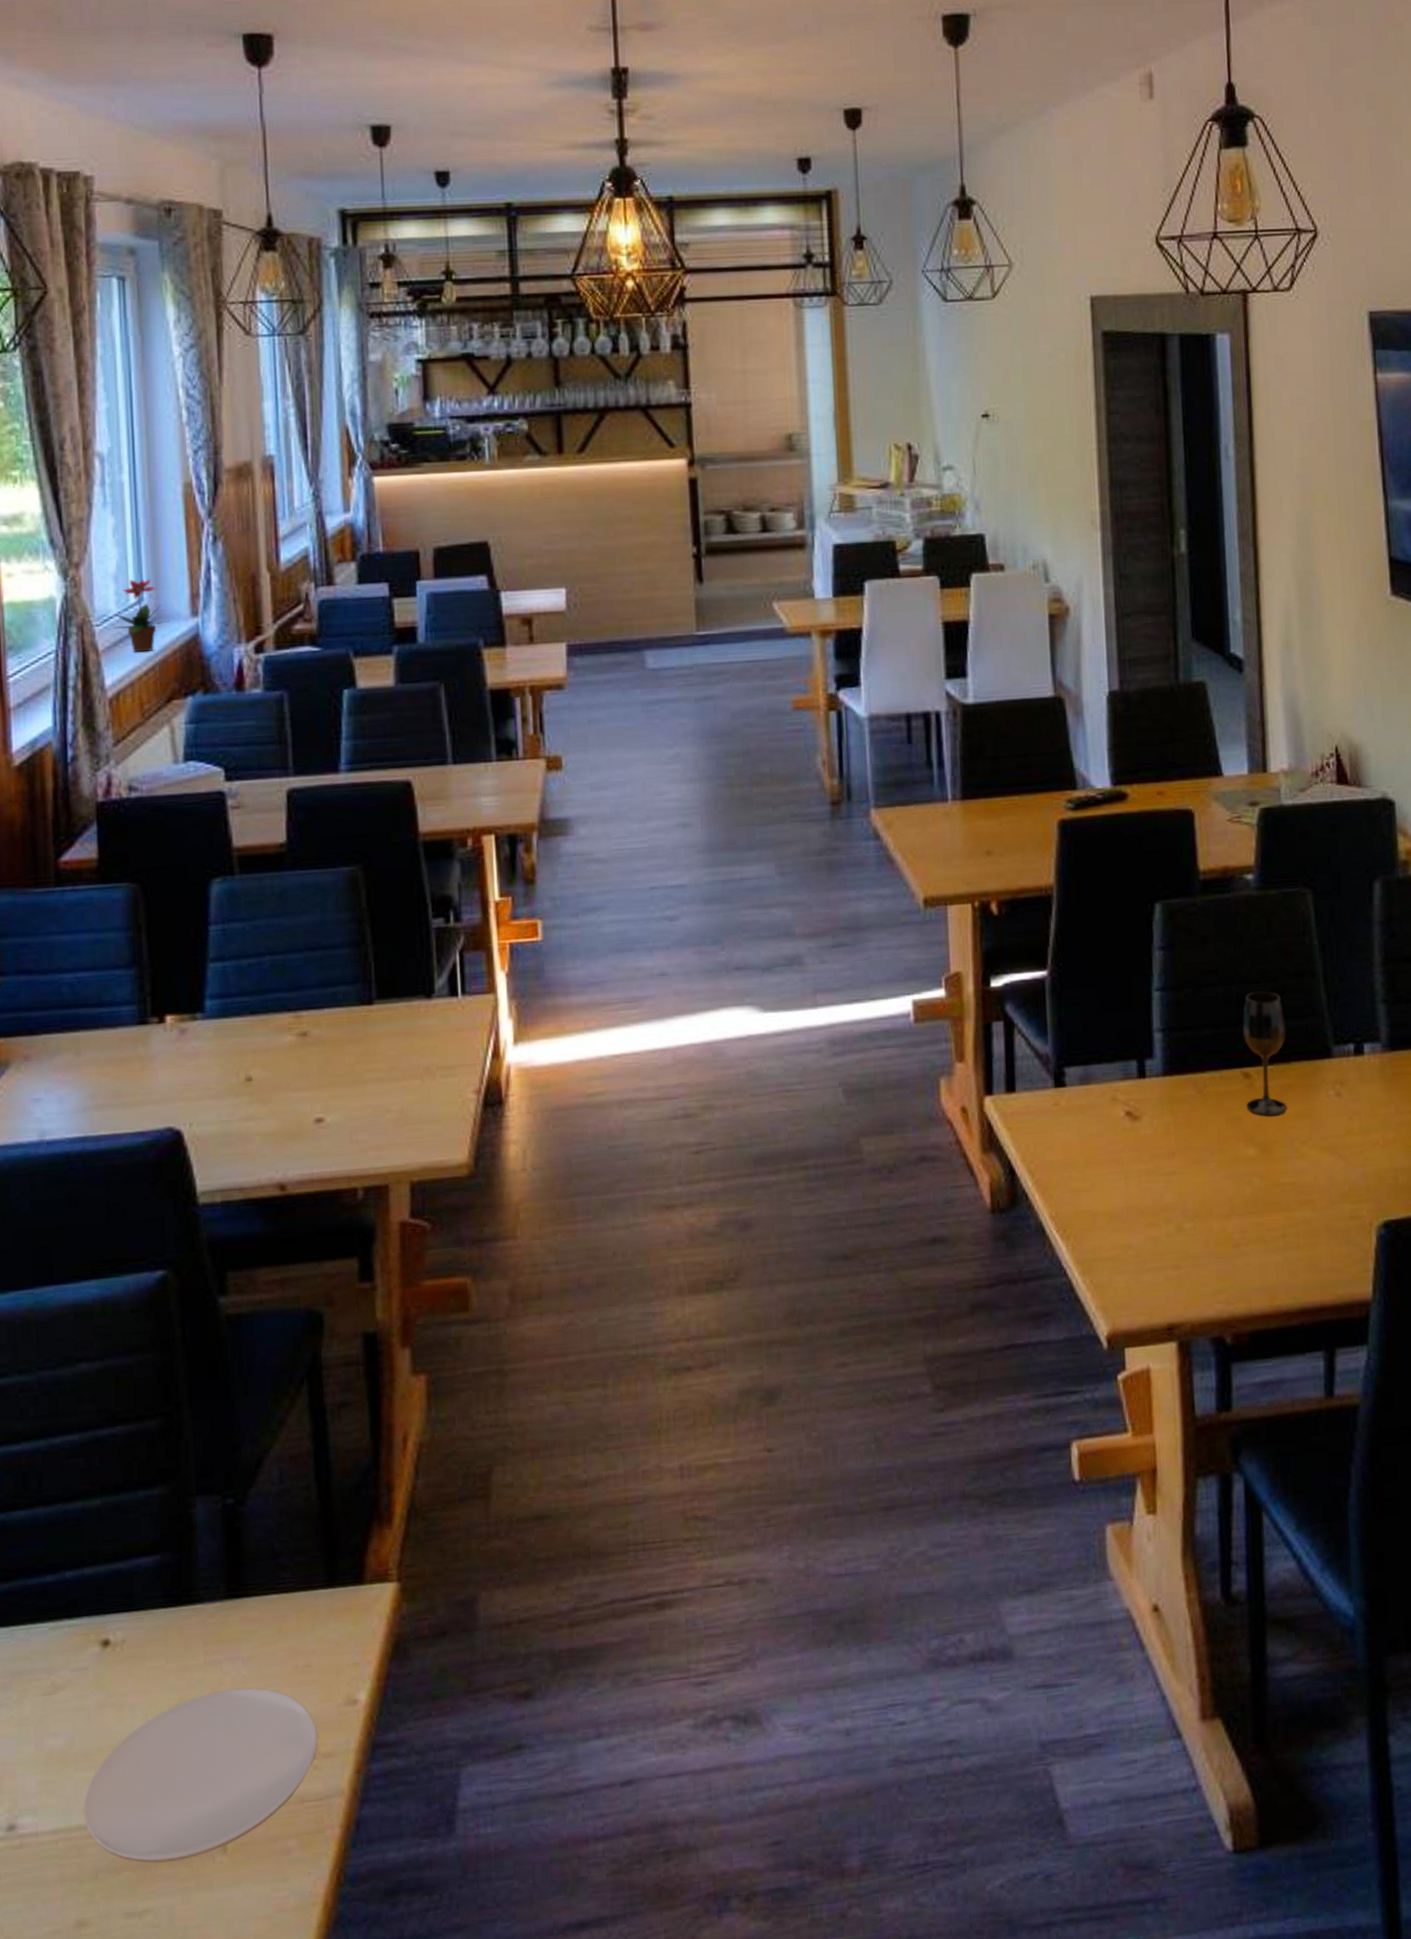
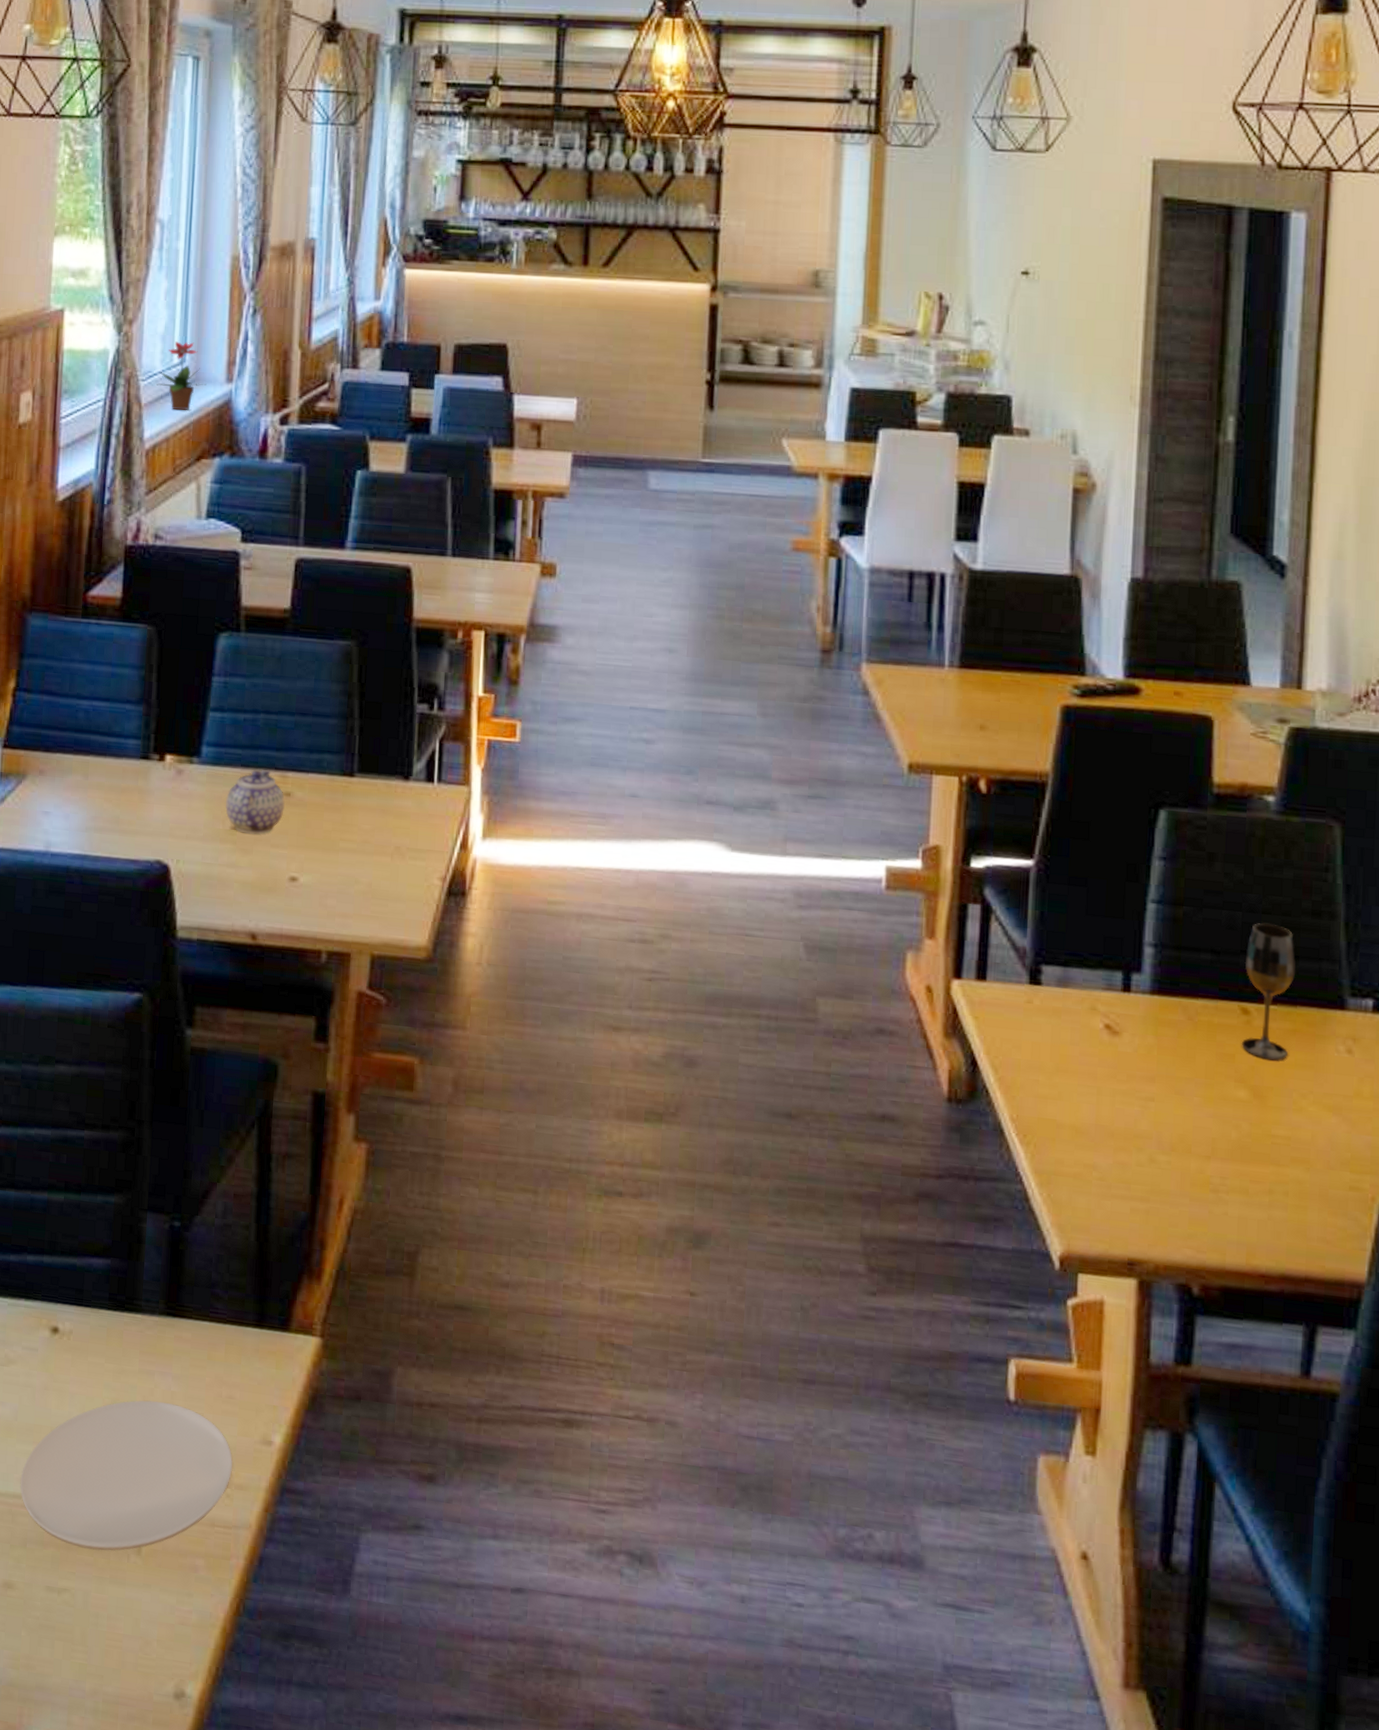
teapot: none [237,1012,303,1083] -> present [225,769,286,834]

